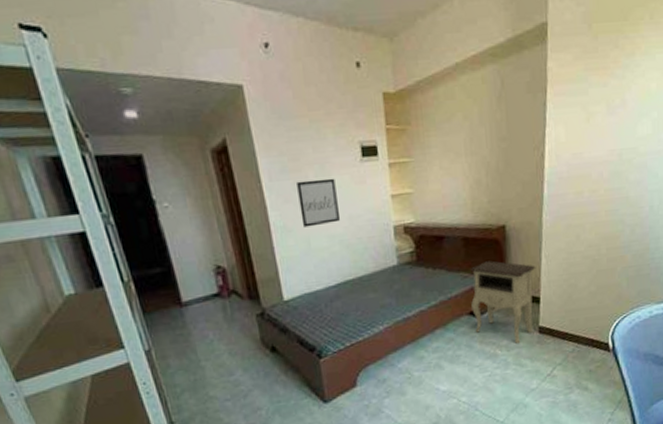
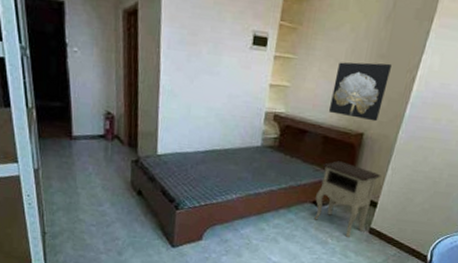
wall art: present [297,178,341,228] -> none [187,54,224,98]
wall art: none [459,144,517,212] -> present [329,62,392,122]

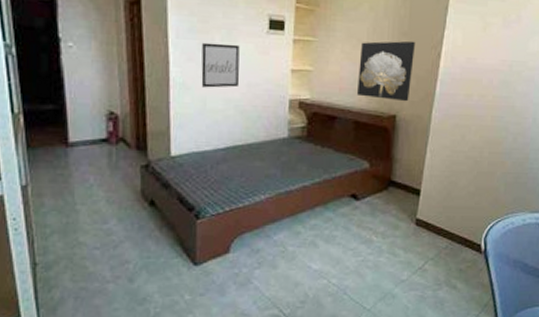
wall art: none [187,54,224,98] -> present [201,42,240,88]
nightstand: present [313,161,381,238] -> none [353,147,420,233]

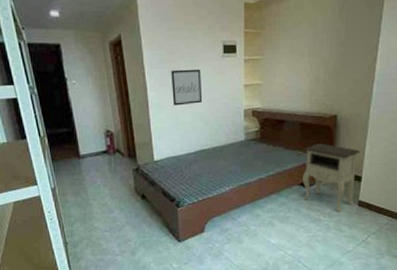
nightstand: none [353,147,420,233] -> present [302,143,361,213]
wall art: present [357,41,415,102] -> none [302,49,352,103]

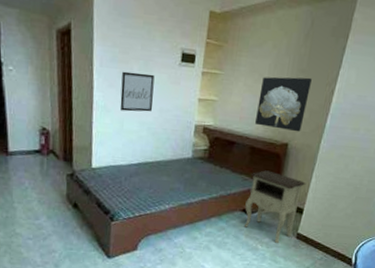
wall art: none [302,49,352,103] -> present [255,76,312,132]

